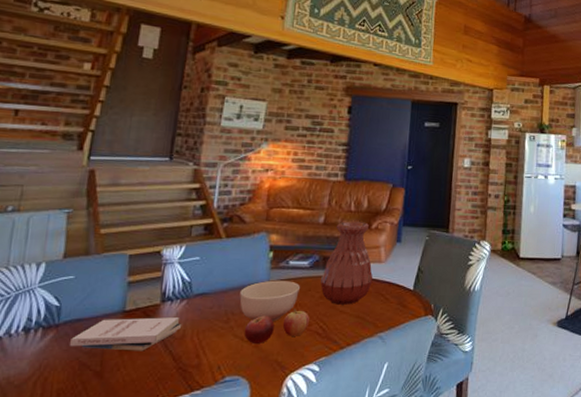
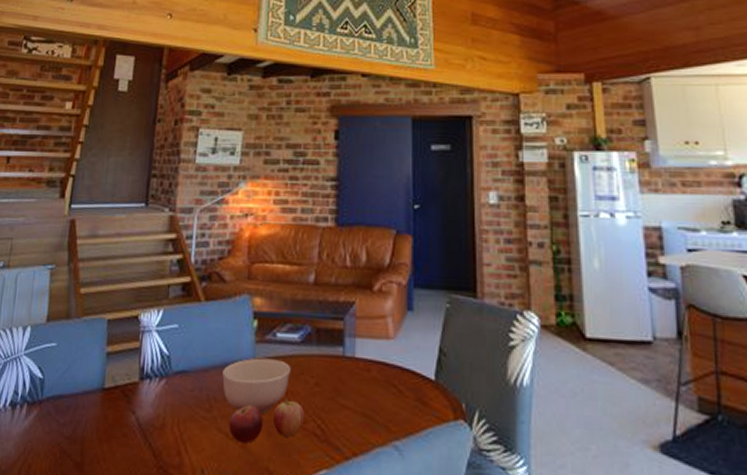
books: present [69,317,182,351] -> none [51,397,162,441]
vase: present [320,221,373,305] -> none [315,280,381,397]

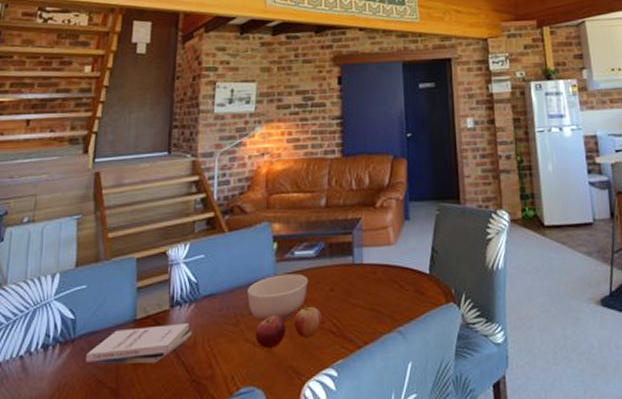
books: none [51,397,162,441] -> present [85,323,193,364]

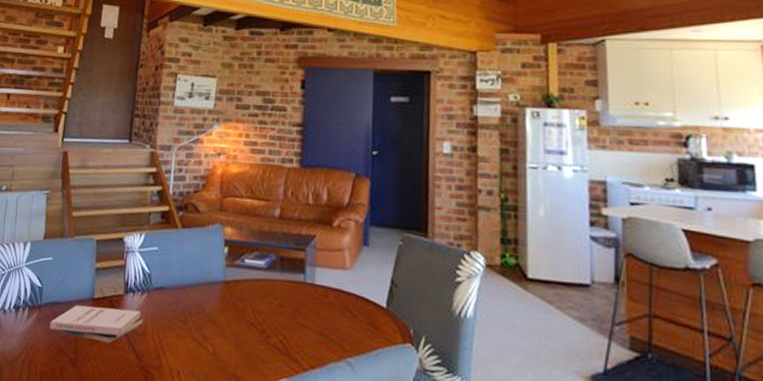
bowl: present [247,273,309,322] -> none [196,279,258,329]
fruit: present [255,315,285,348] -> none [201,319,232,352]
fruit: present [294,305,322,337] -> none [240,315,269,349]

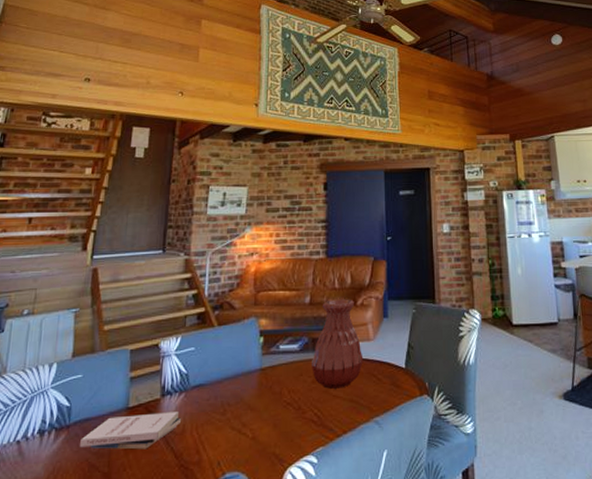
vase: none [279,216,338,318] -> present [312,299,363,389]

